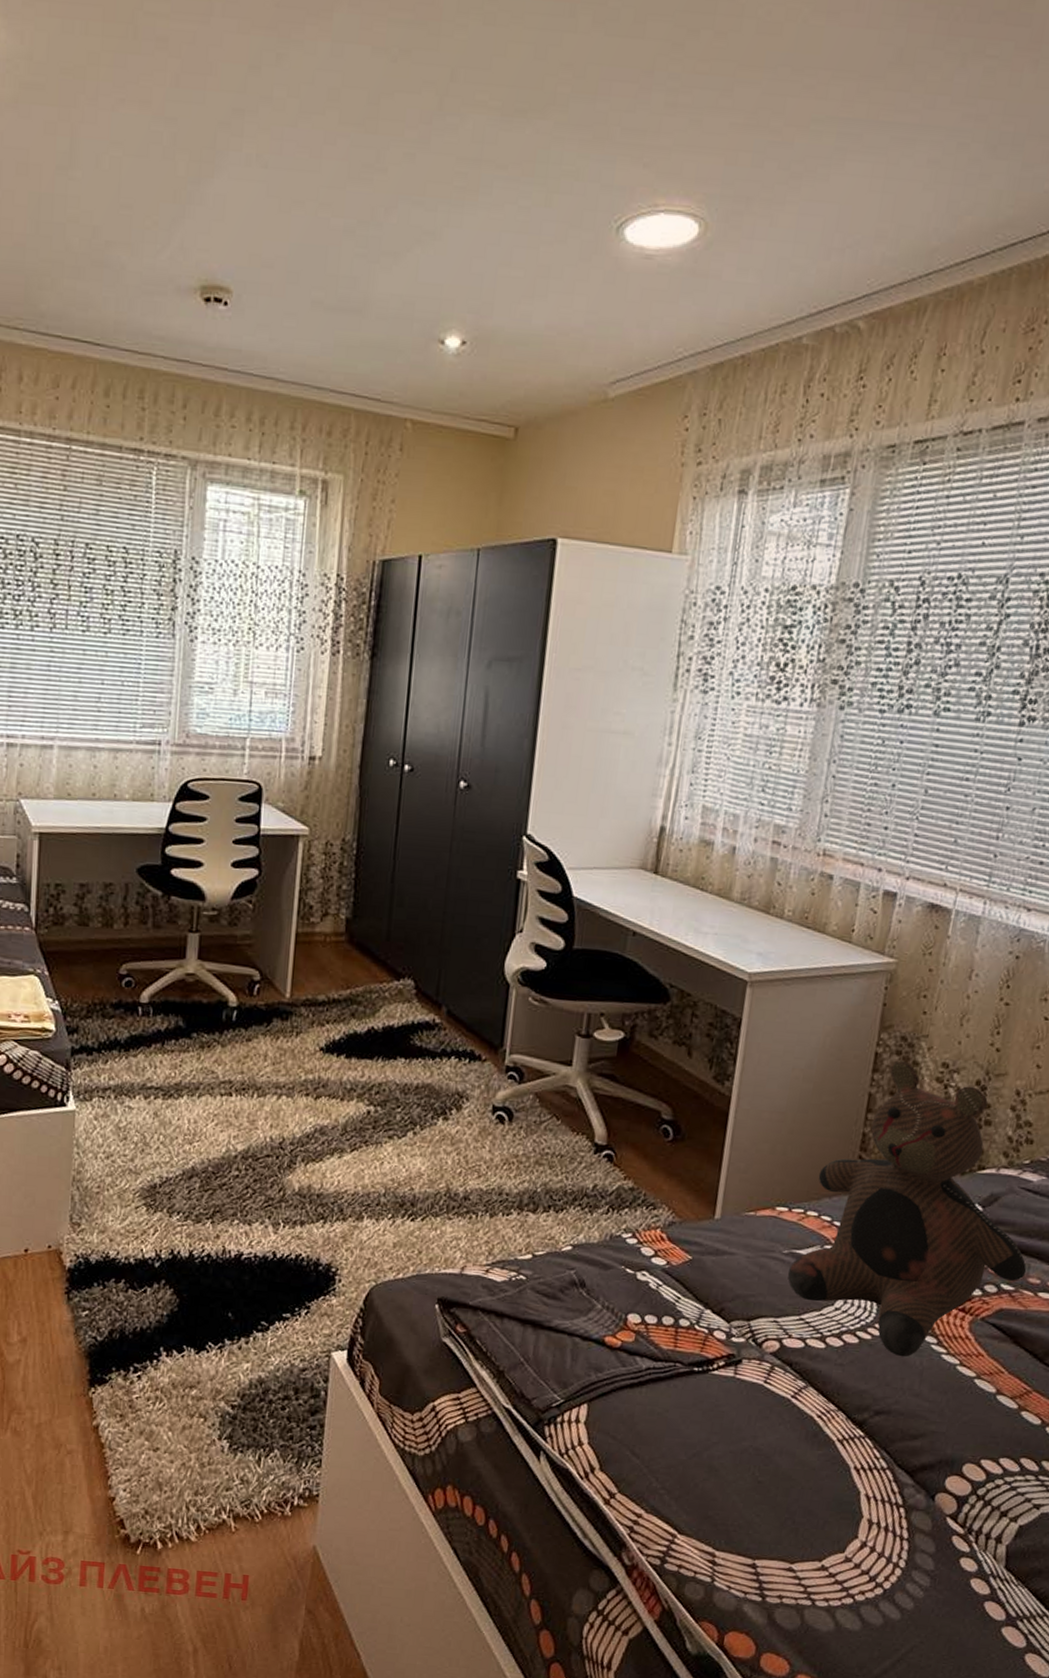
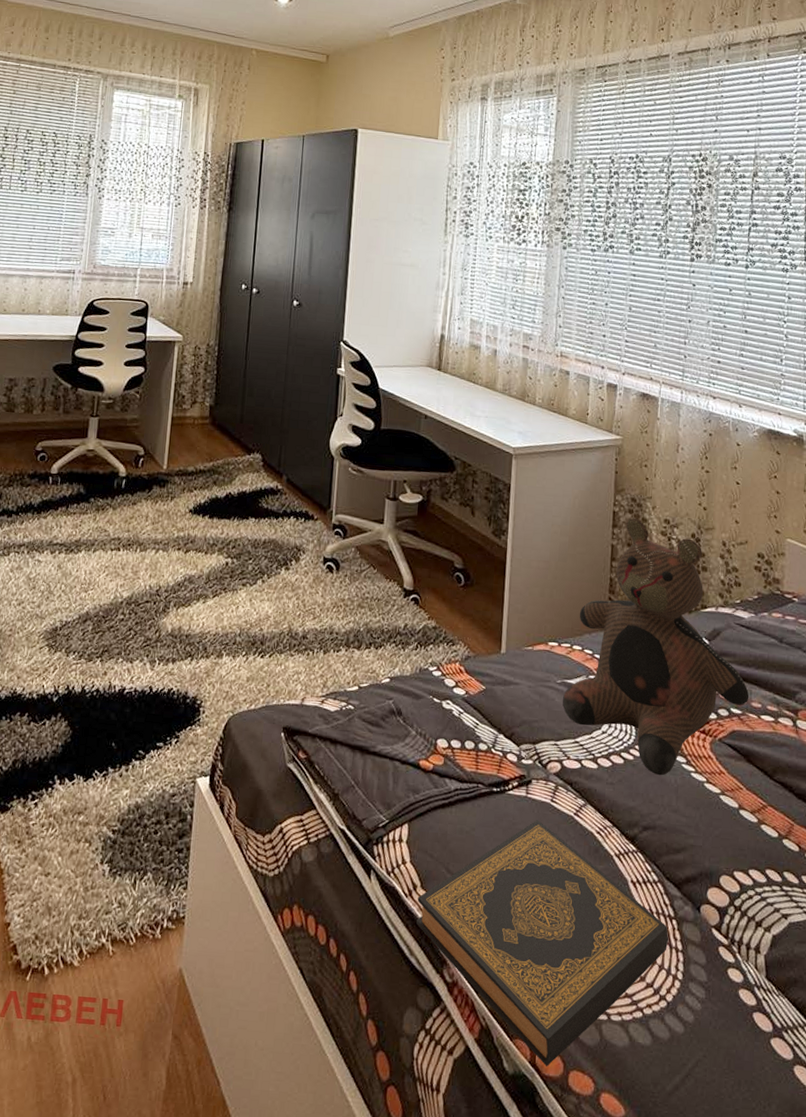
hardback book: none [591,1402,894,1648] -> present [415,820,669,1066]

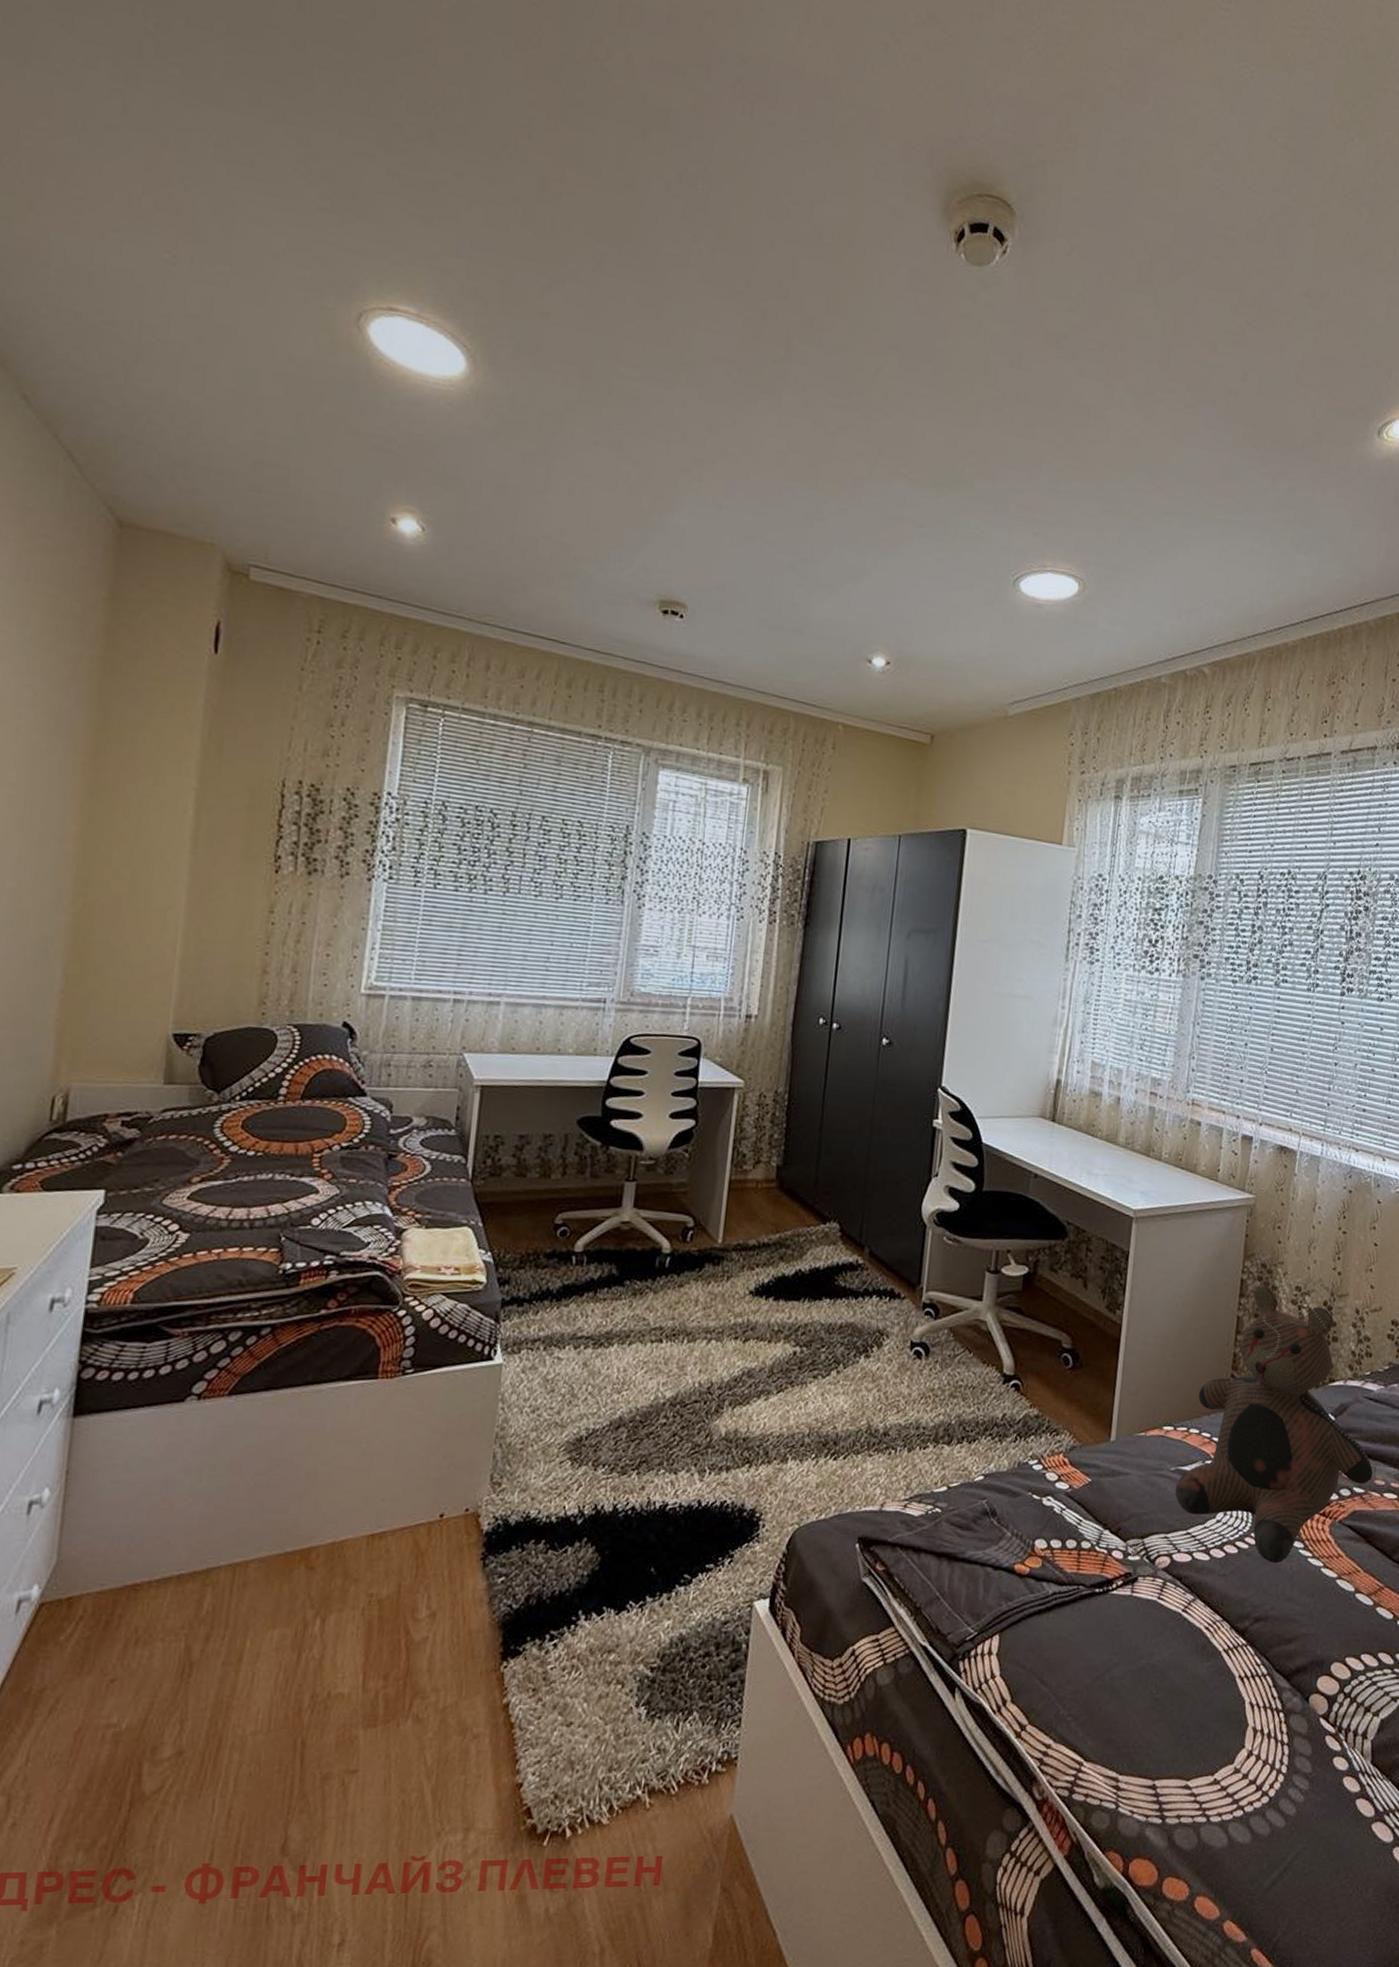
hardback book: present [415,820,669,1066] -> none [1004,1620,1275,1876]

